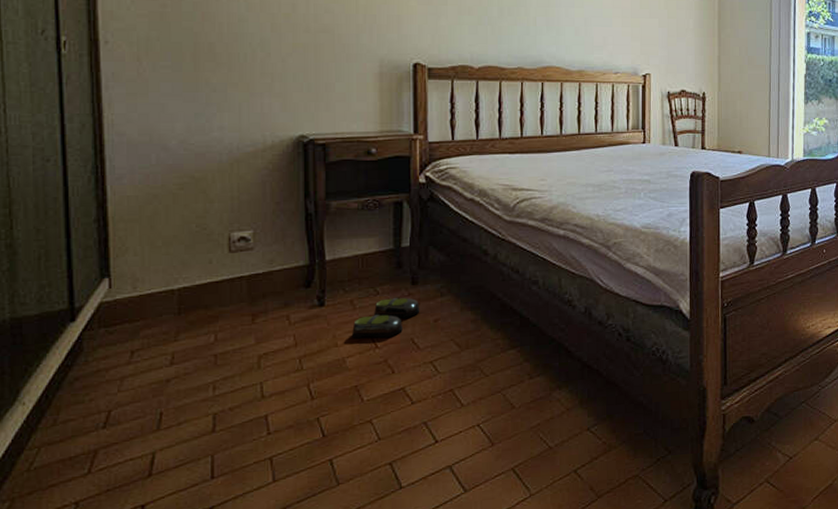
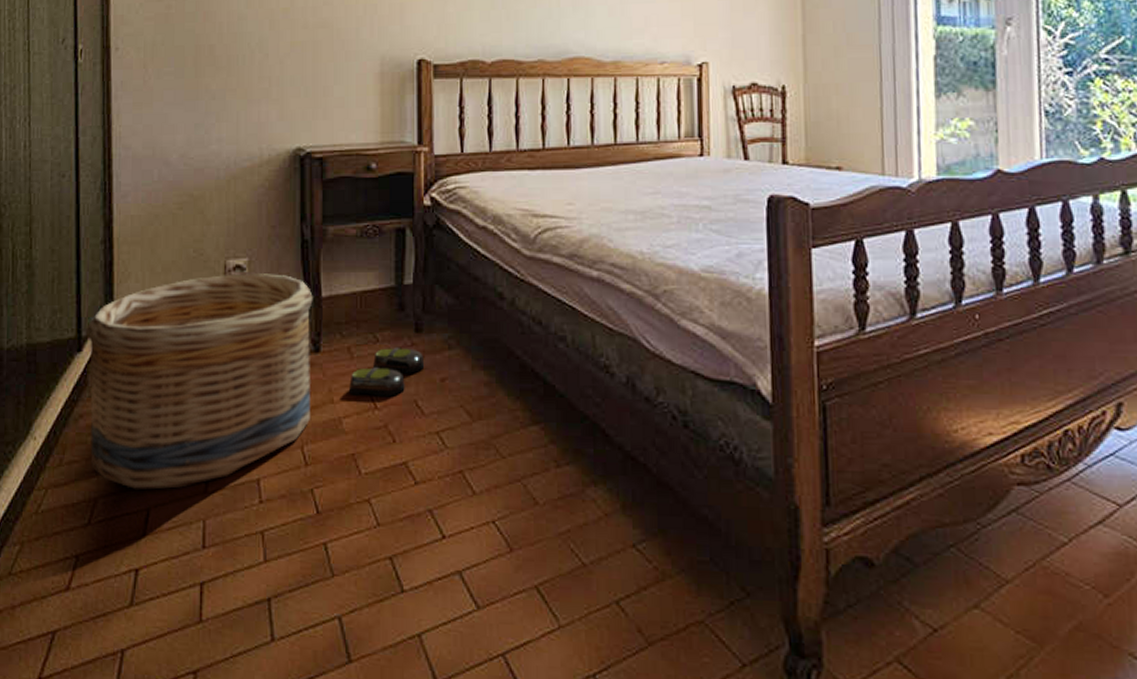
basket: none [79,243,317,438] -> present [85,273,313,491]

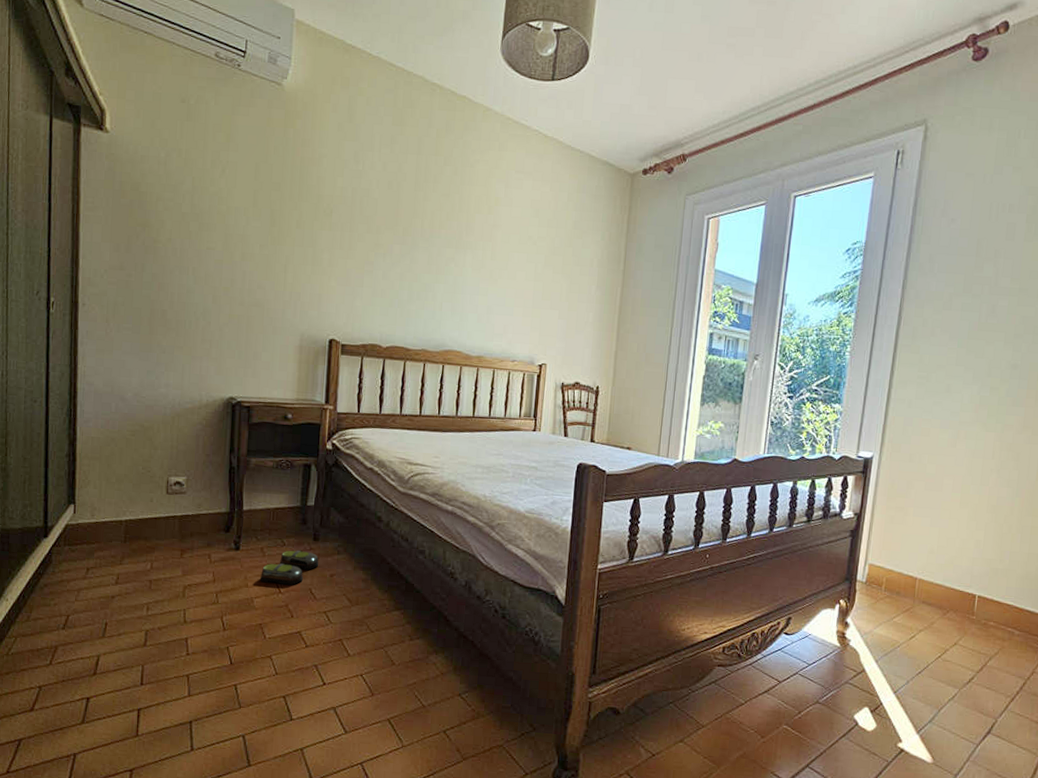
basket: present [85,273,313,491] -> none [51,487,236,642]

